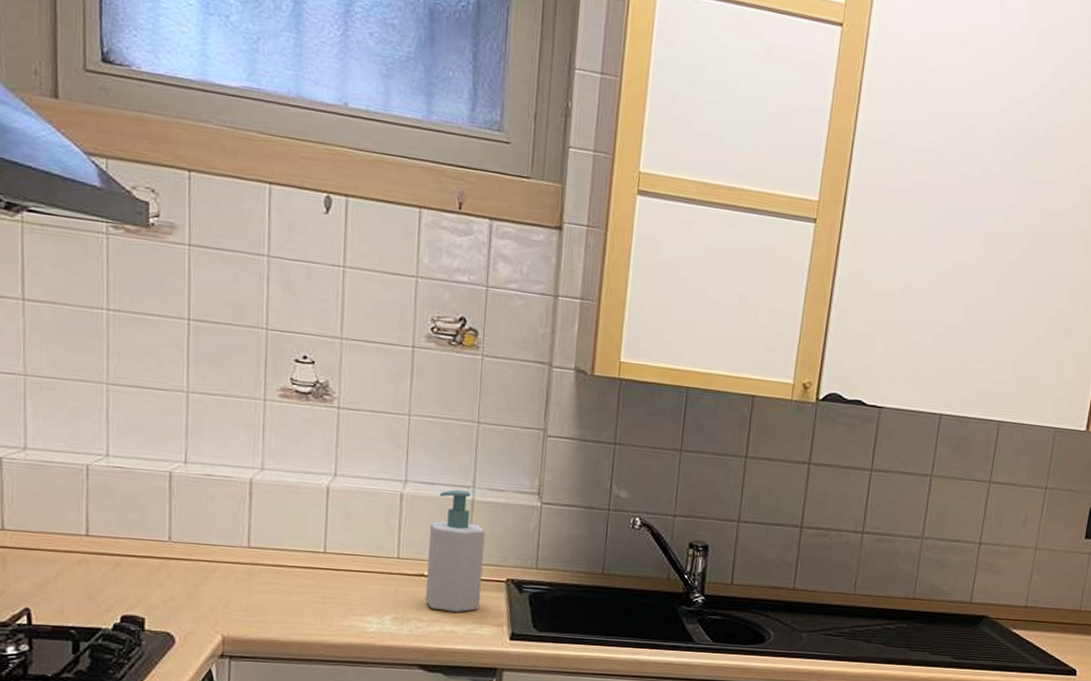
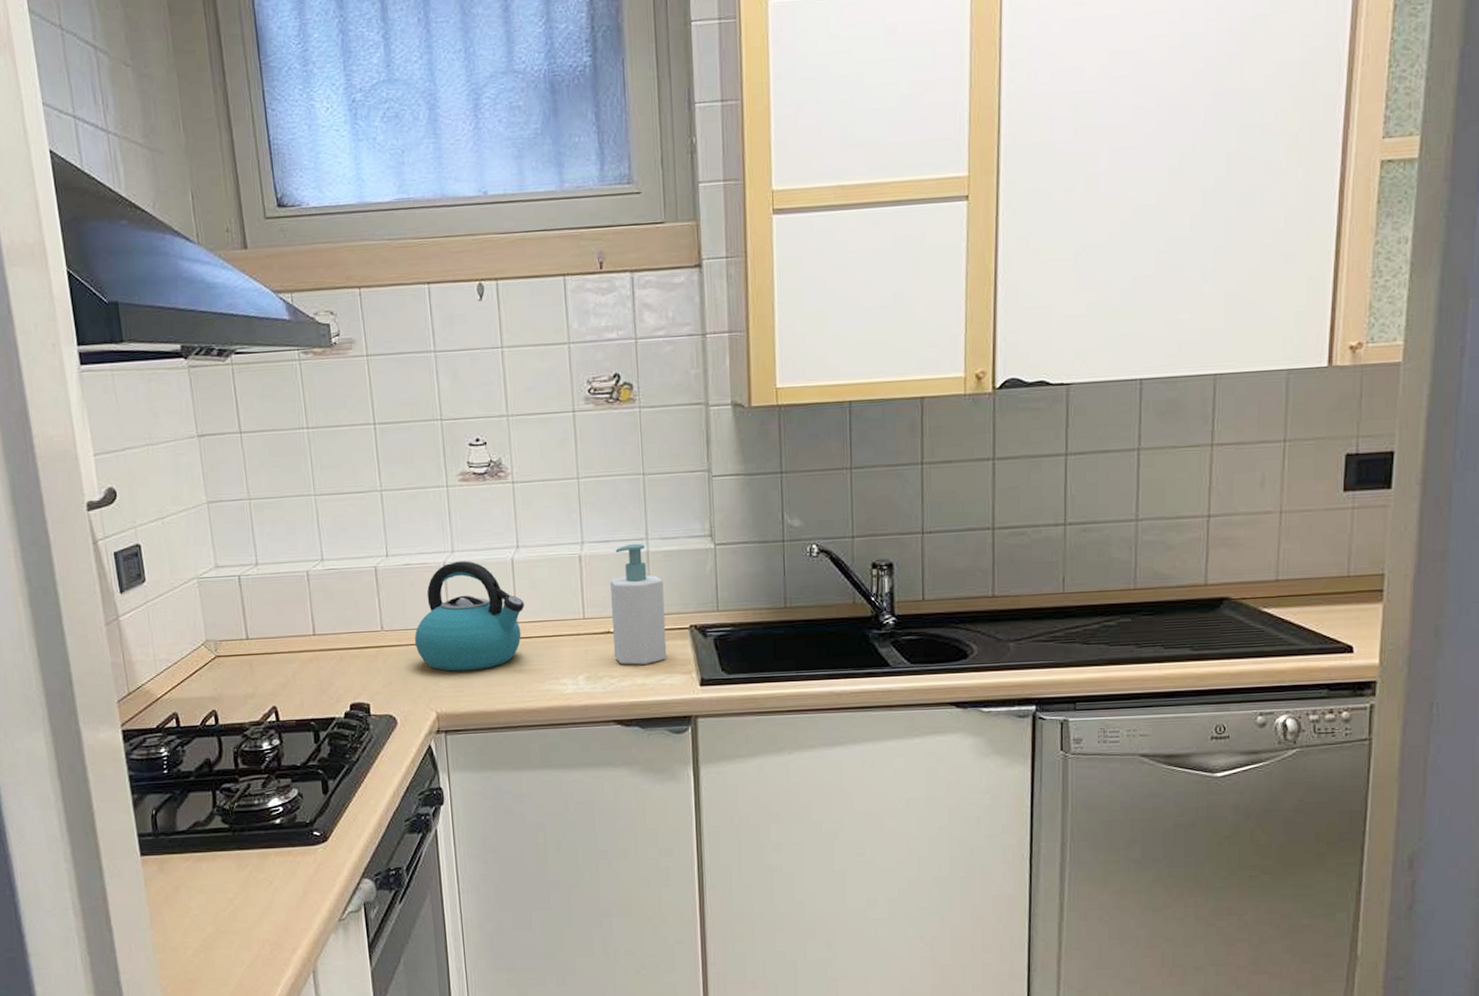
kettle: none [206,480,336,597] -> present [414,561,525,672]

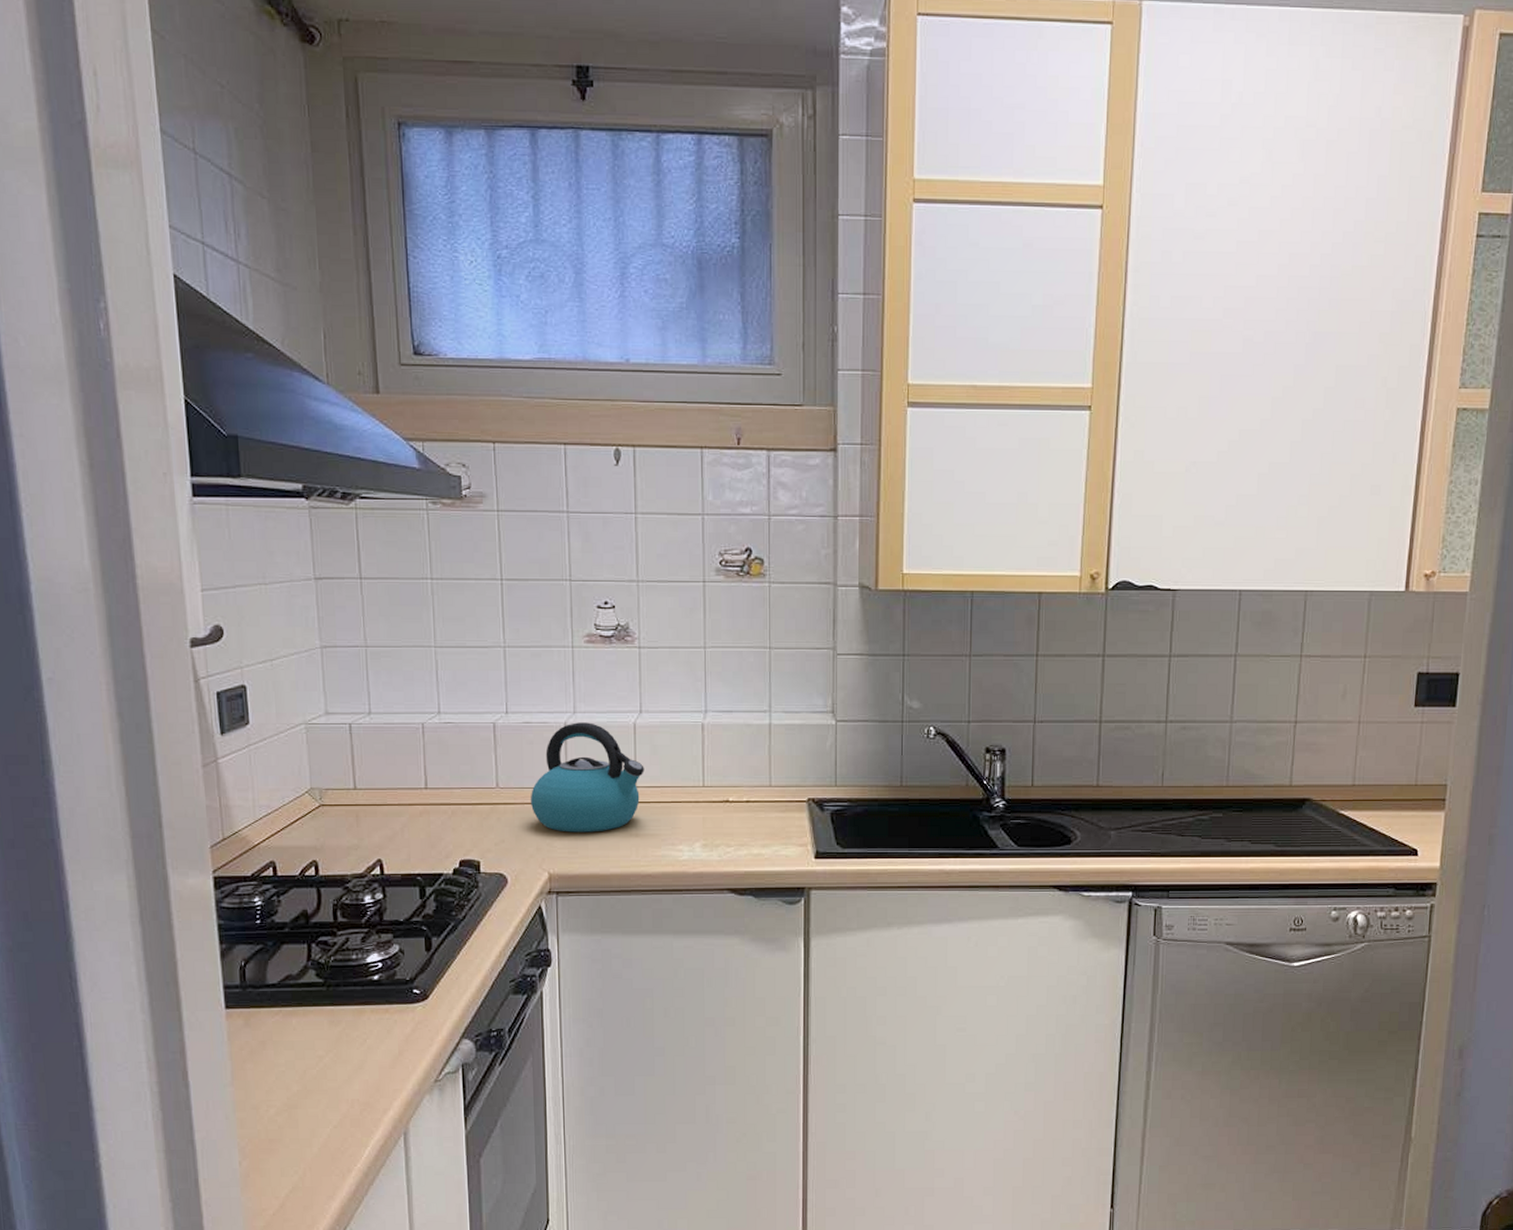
soap bottle: present [610,543,667,665] -> none [731,715,784,835]

